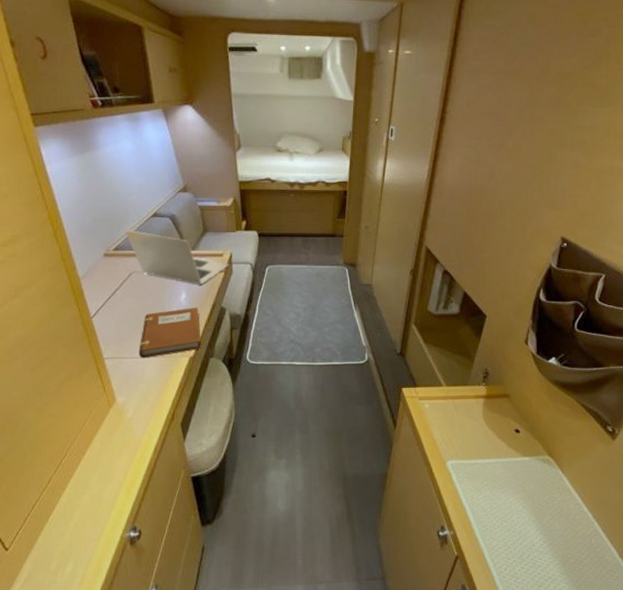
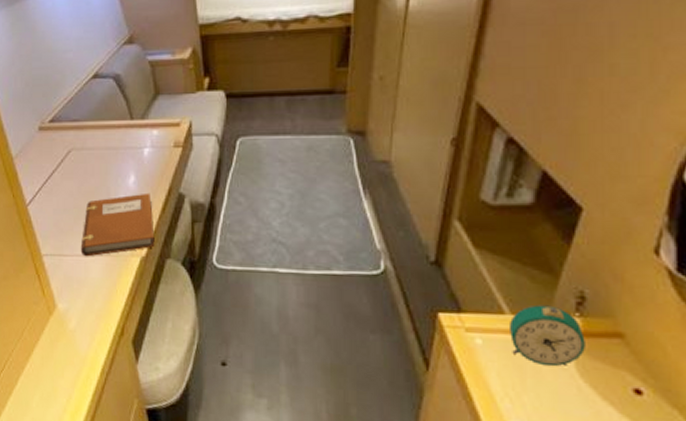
laptop: present [125,230,229,285] -> none [61,96,188,165]
alarm clock: none [445,379,488,419] -> present [510,305,585,367]

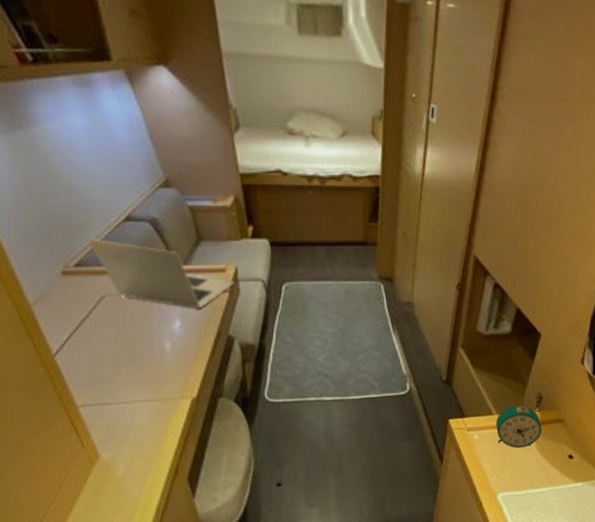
laptop: none [61,96,188,165] -> present [88,239,235,310]
notebook: present [80,193,155,257] -> none [123,336,206,404]

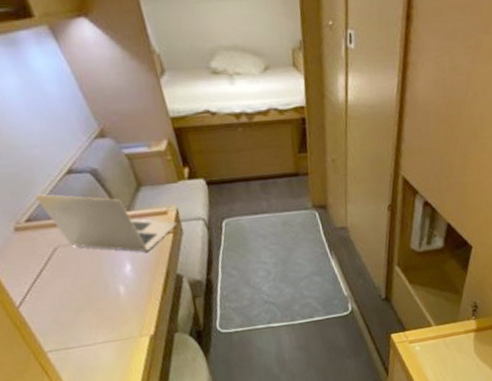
alarm clock: present [496,405,542,448] -> none [435,315,479,356]

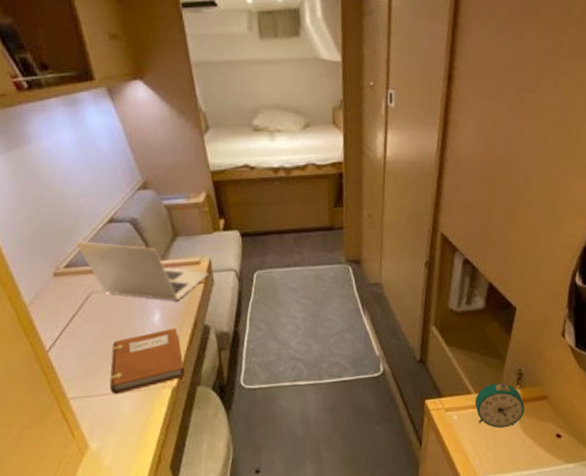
notebook: none [84,278,161,346] -> present [109,327,185,395]
alarm clock: none [435,315,479,356] -> present [475,382,525,428]

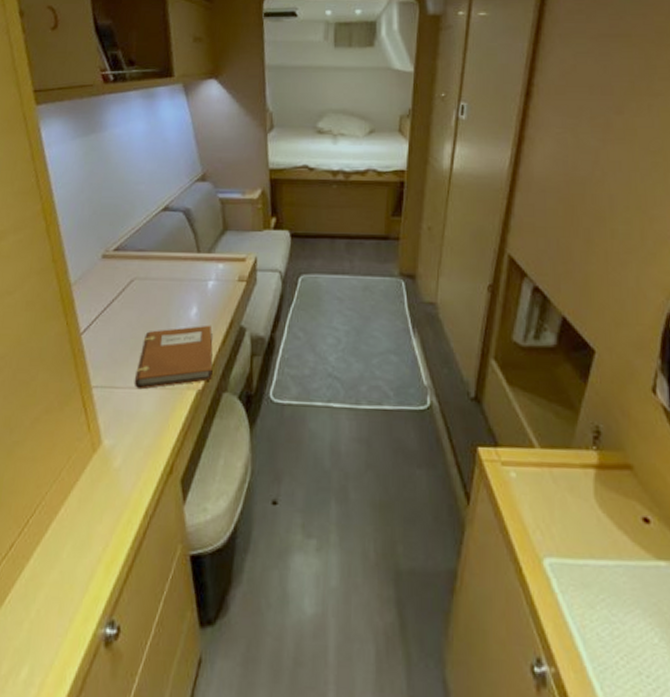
laptop: present [76,241,209,302] -> none [129,226,253,298]
alarm clock: present [475,382,525,428] -> none [539,439,602,498]

